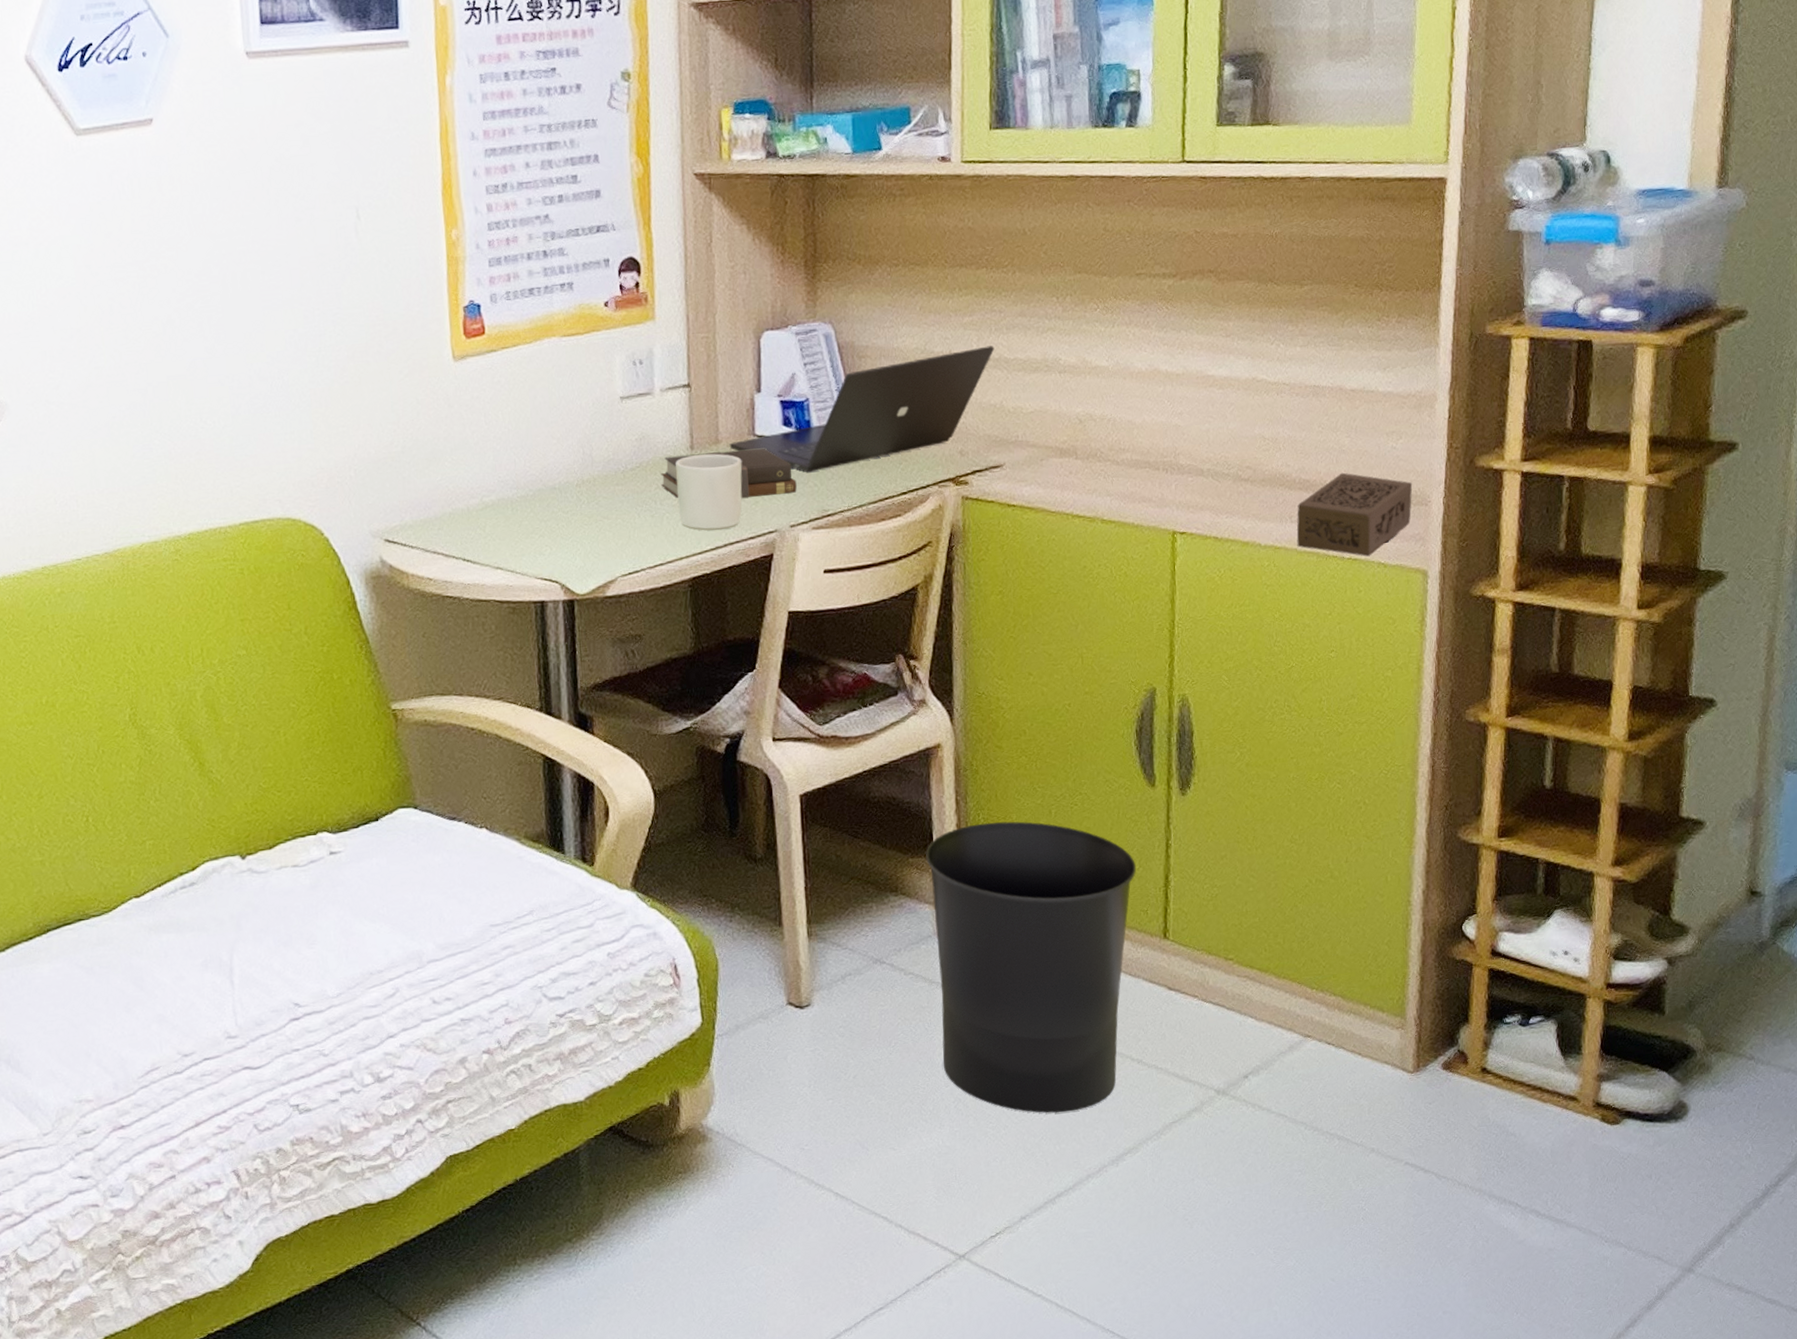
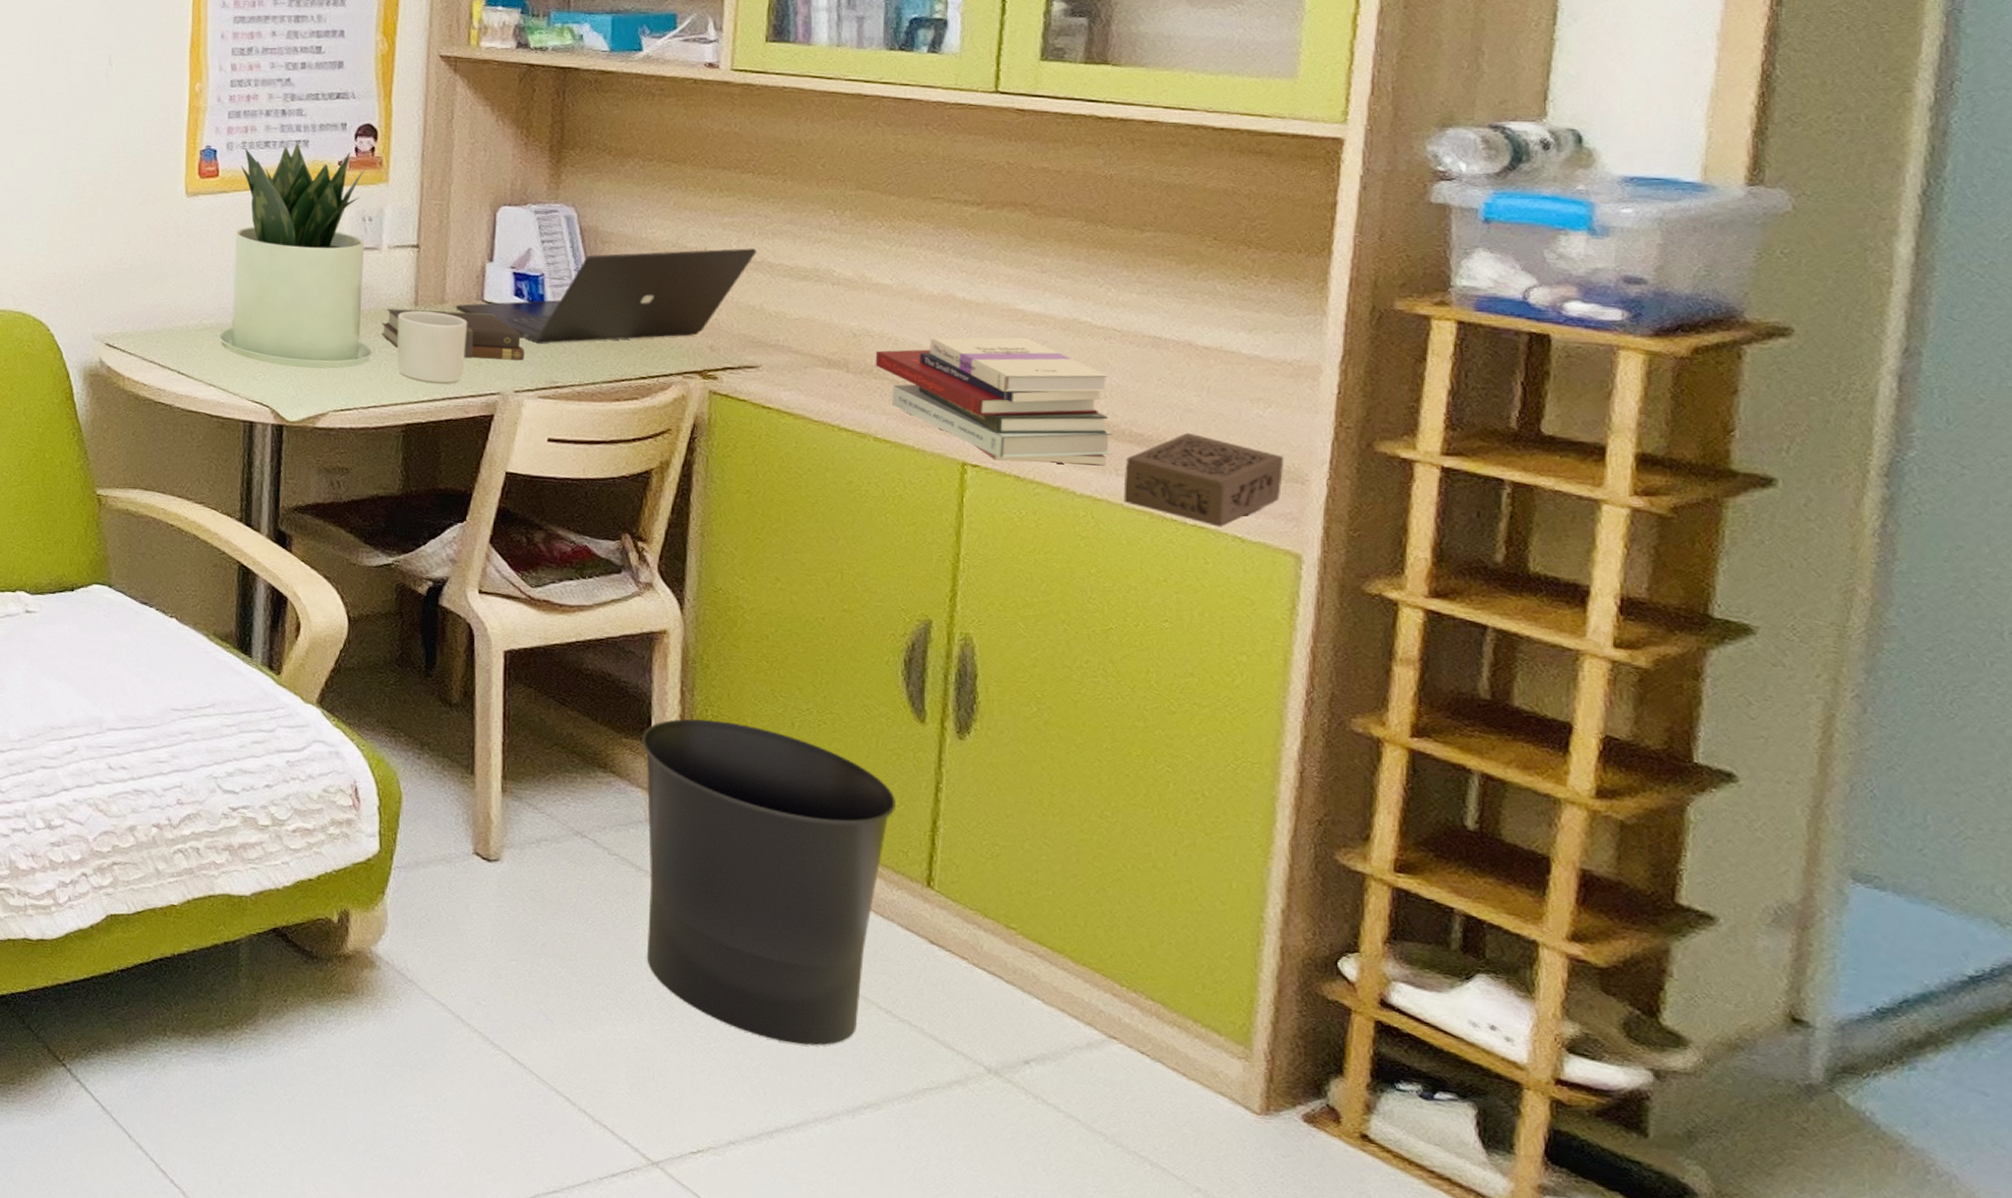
planter: none [500,288,657,536] -> present [217,144,375,369]
books: none [1098,402,1287,525] -> present [875,337,1114,465]

